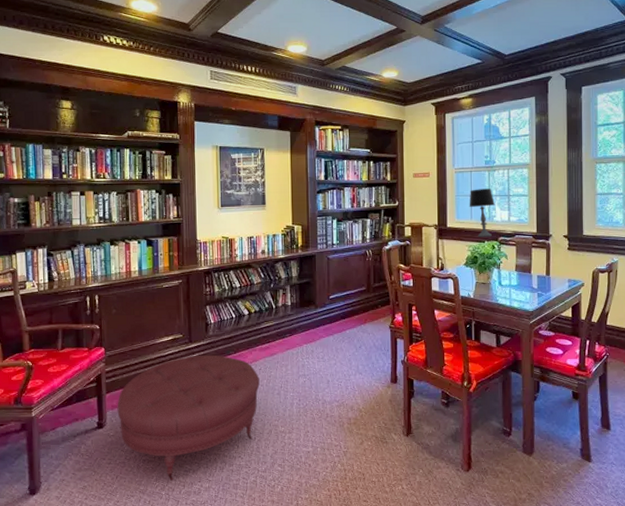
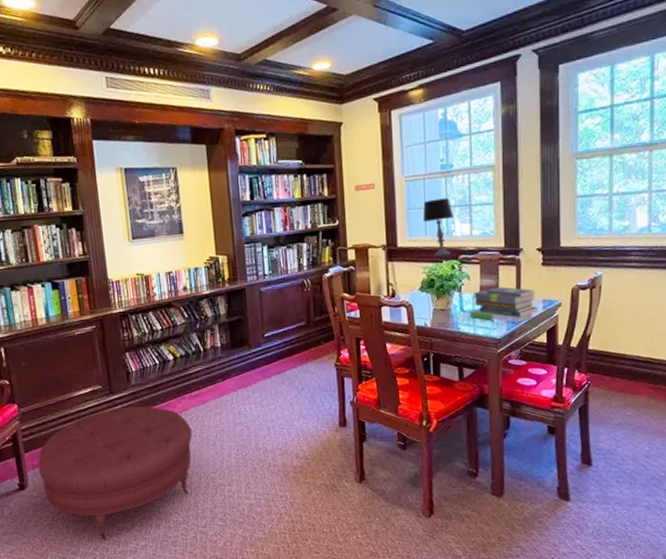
books: none [506,266,564,298] -> present [469,286,538,323]

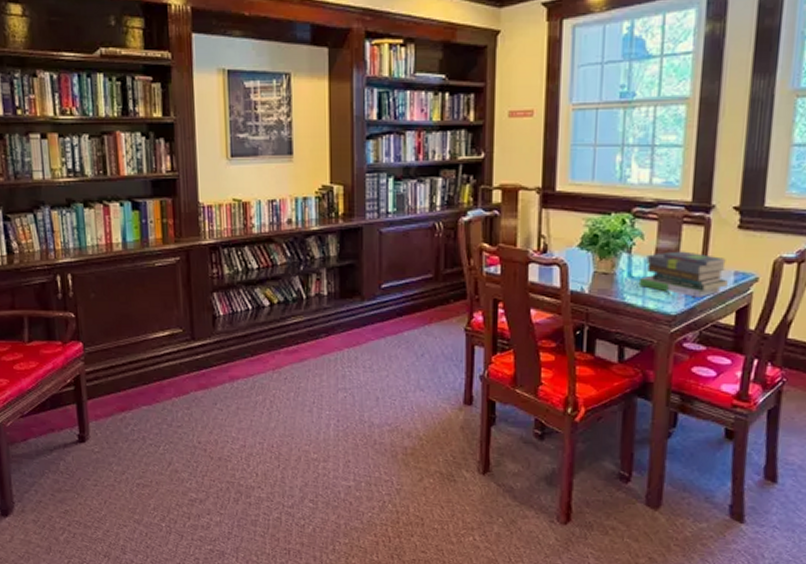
ottoman: present [37,405,192,541] -> none [101,356,285,511]
table lamp: present [422,198,454,257] -> none [590,135,631,207]

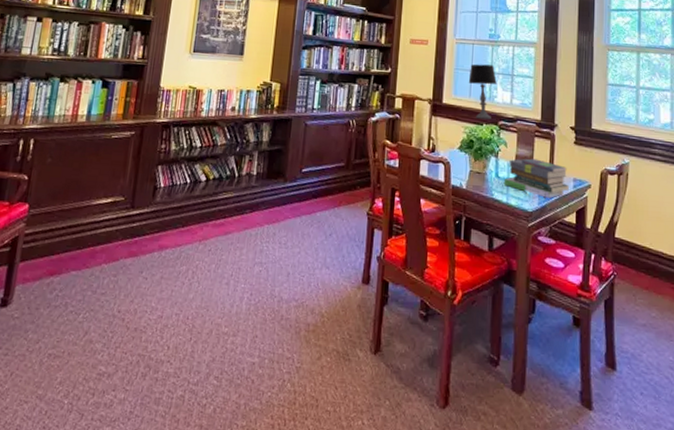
table lamp: none [590,135,631,207] -> present [468,64,497,120]

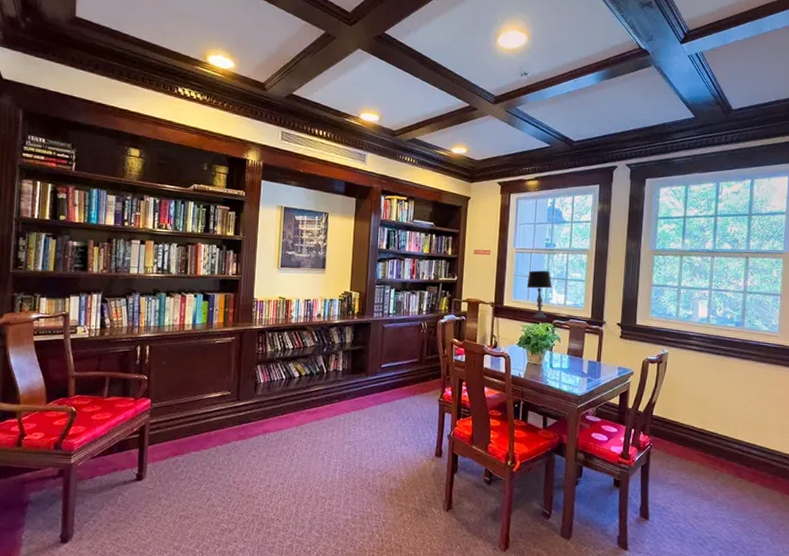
books: present [503,158,569,198] -> none [556,351,614,384]

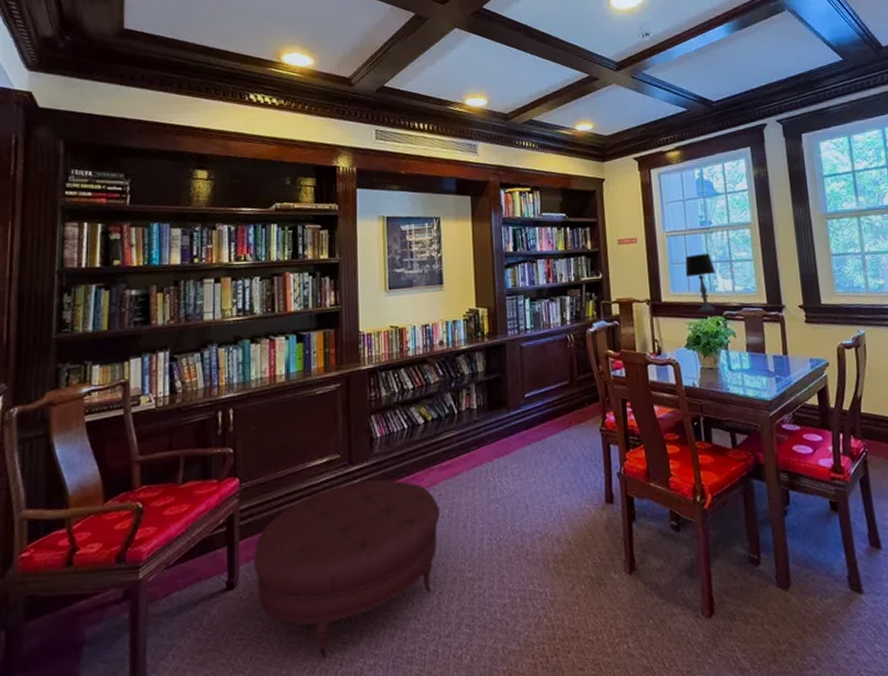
ottoman: none [158,414,305,539] -> present [253,479,440,659]

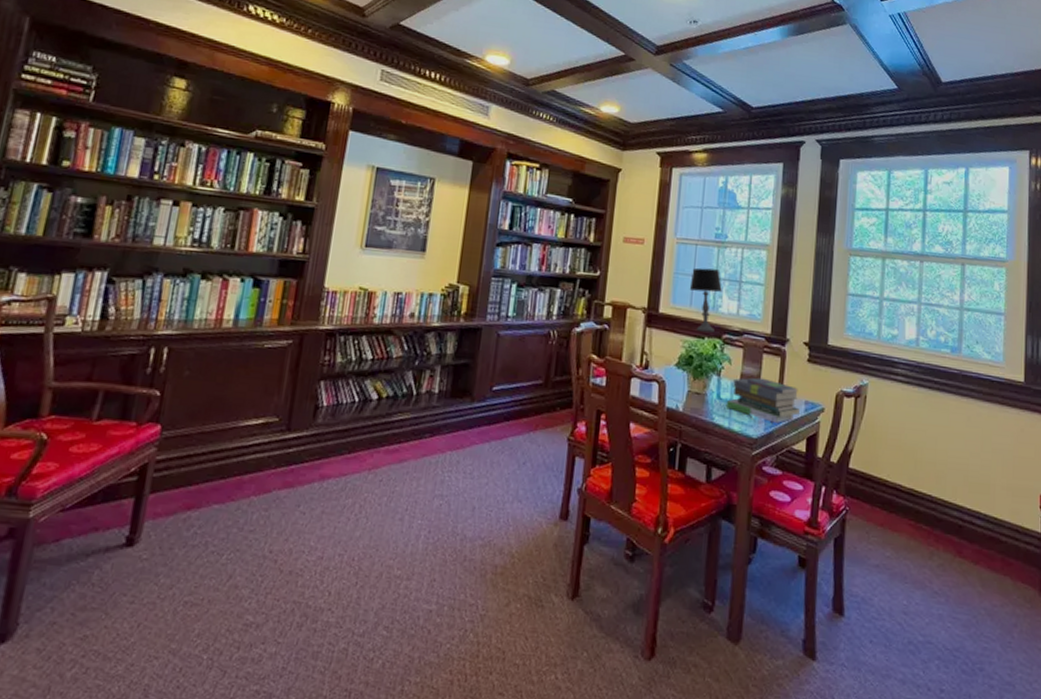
ottoman: present [253,479,440,659] -> none [159,450,378,638]
books: none [737,344,807,384] -> present [725,377,800,423]

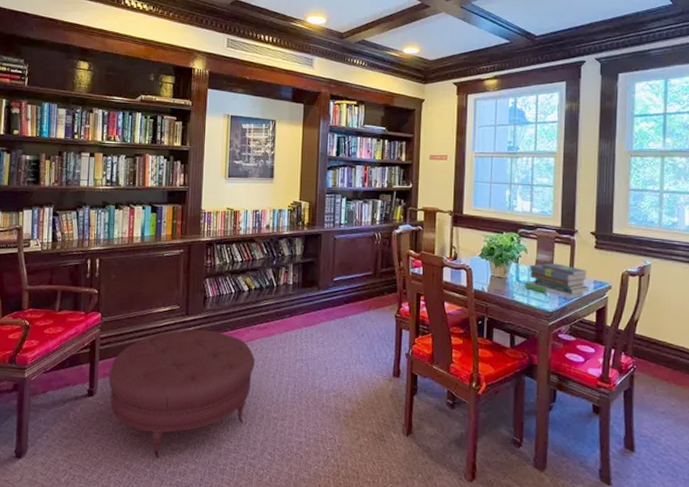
ottoman: none [159,450,378,638] -> present [108,329,255,458]
table lamp: present [689,267,722,333] -> none [488,176,516,228]

